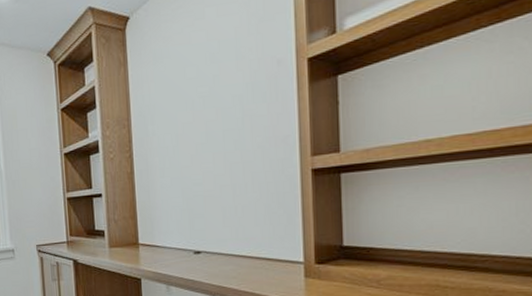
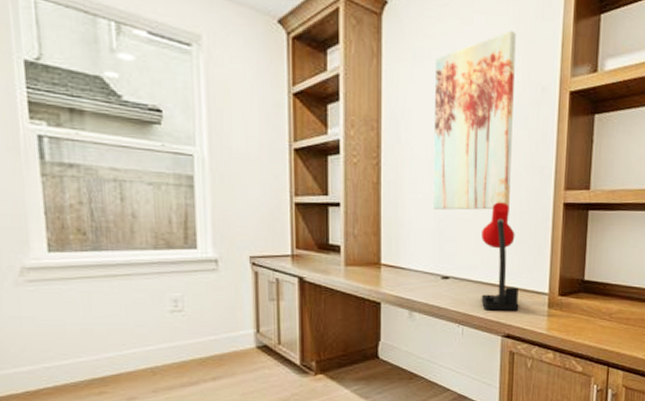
wall art: none [174,15,254,190] -> present [433,31,516,210]
desk lamp: none [229,176,273,282] -> present [481,202,519,311]

